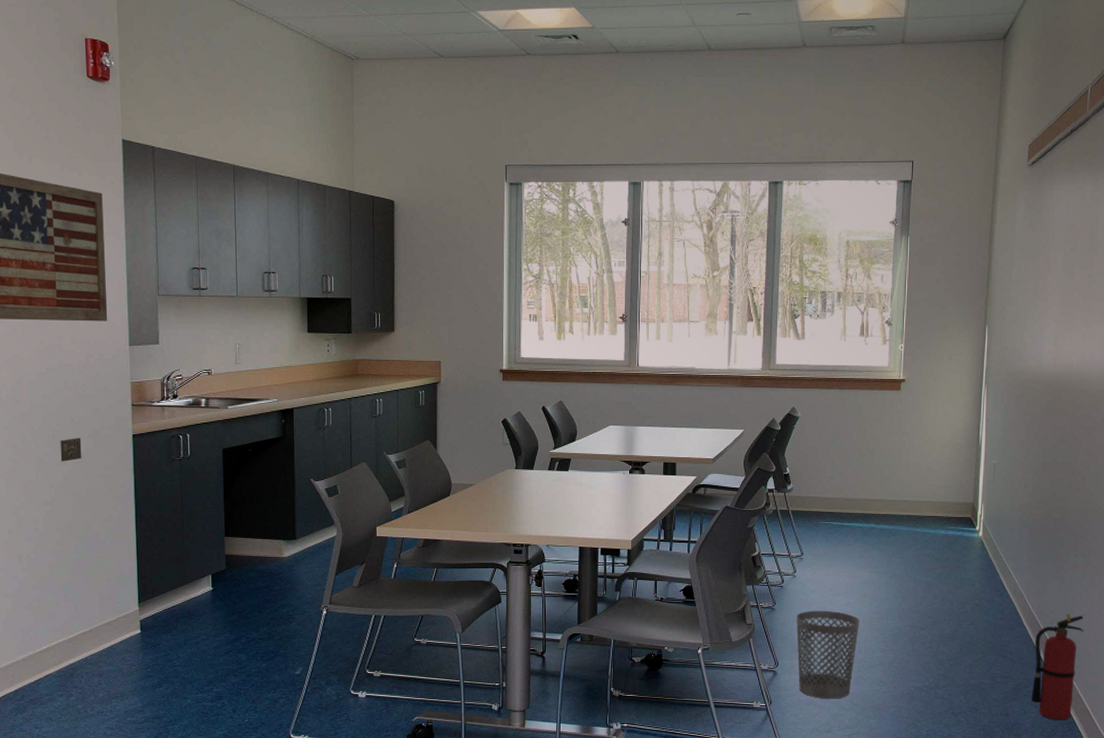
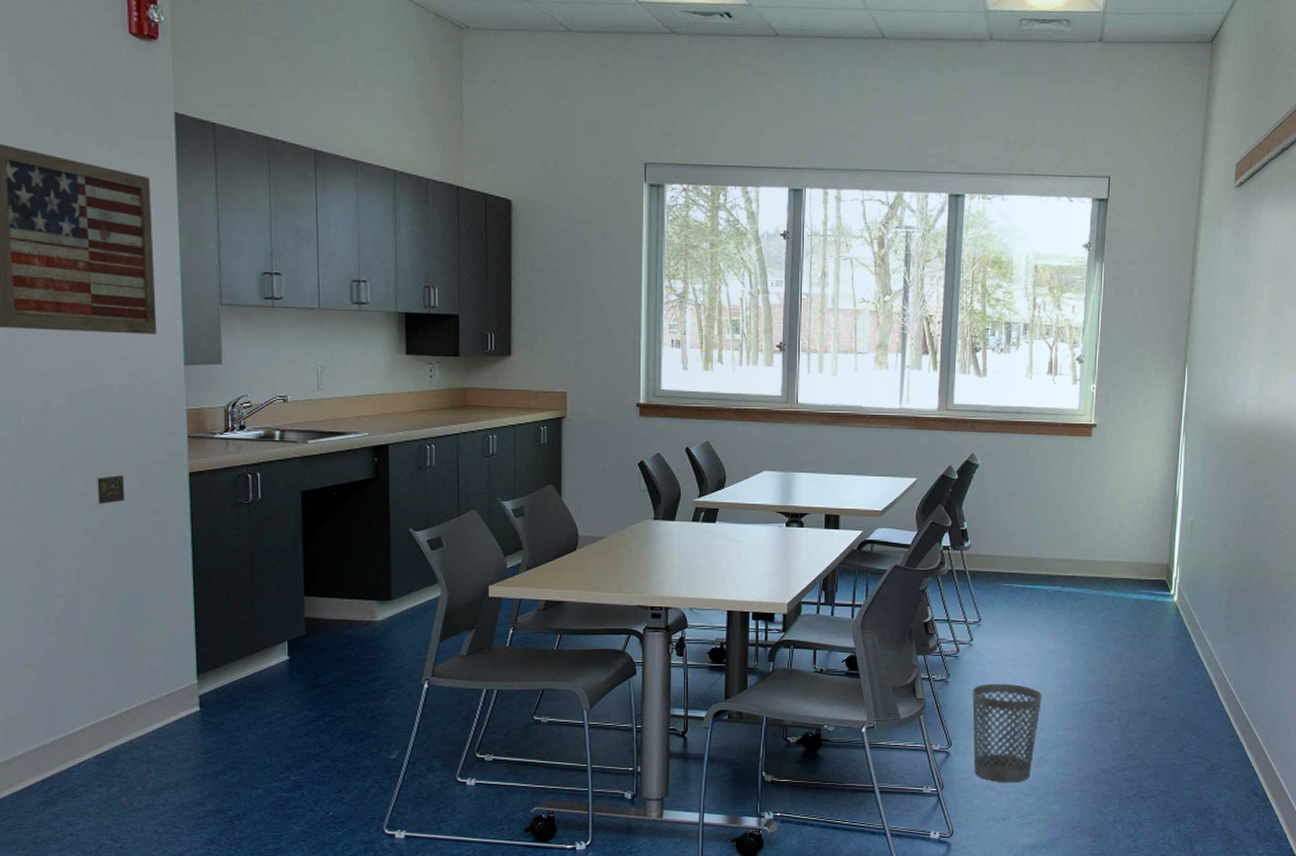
fire extinguisher: present [1031,613,1085,721] -> none [1226,687,1285,805]

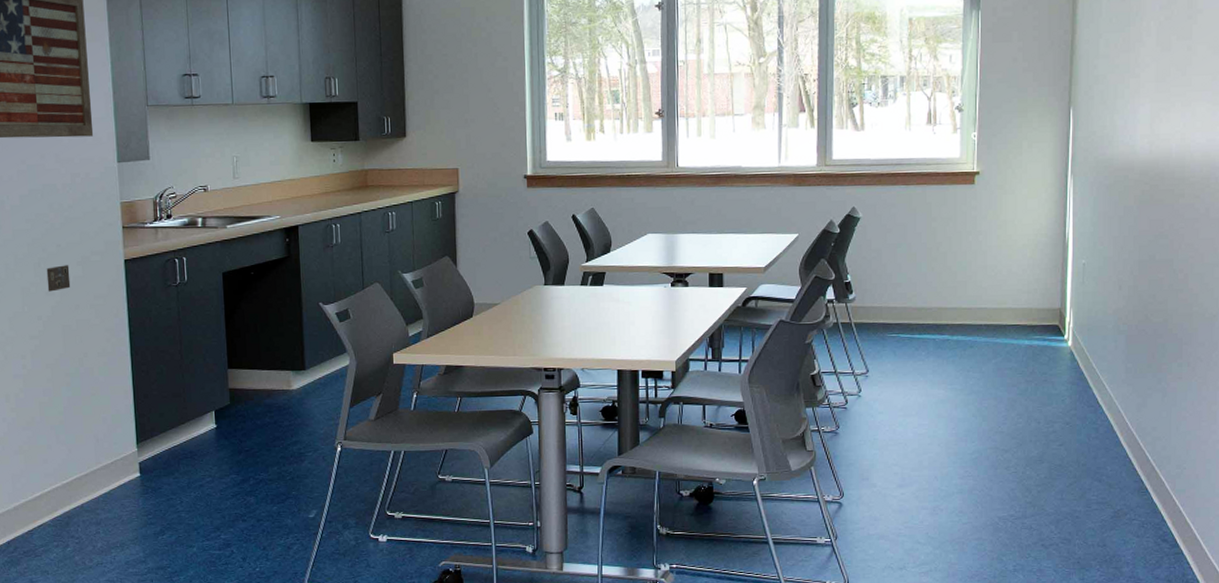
wastebasket: present [972,683,1042,783] -> none [863,433,934,533]

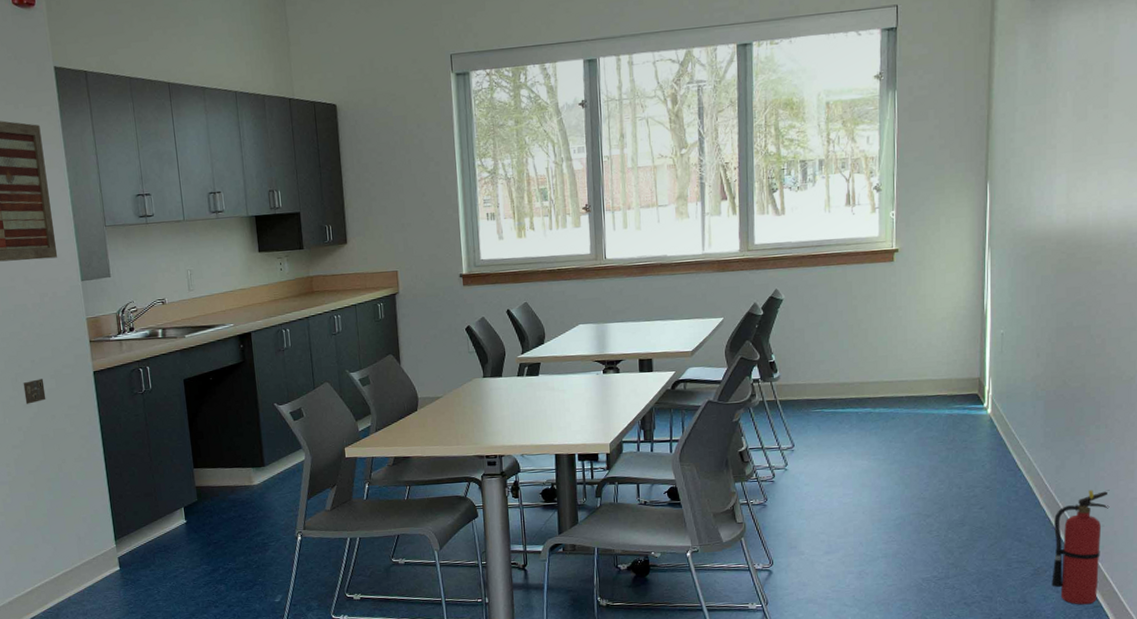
fire extinguisher: none [1132,430,1192,551] -> present [1052,490,1110,605]

